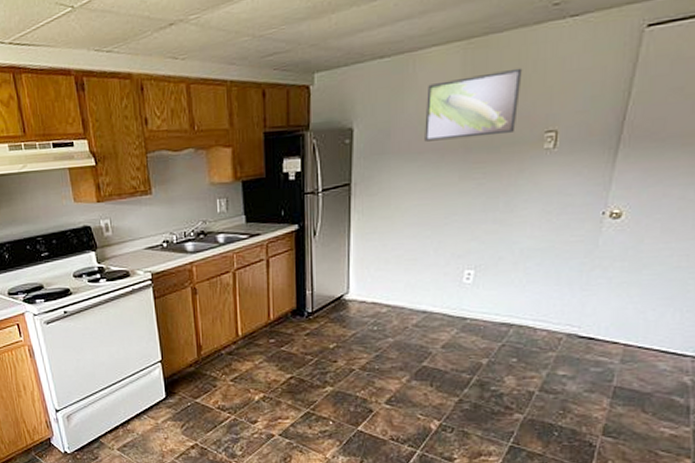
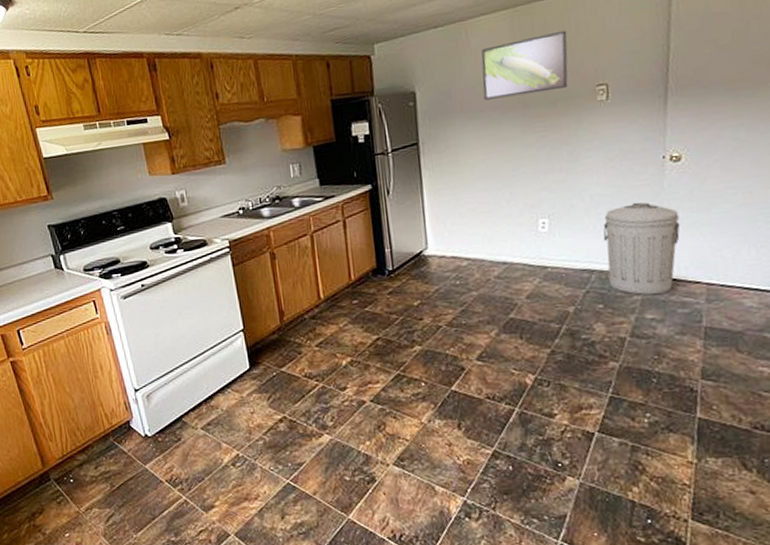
trash can: none [526,258,609,351] -> present [603,202,680,295]

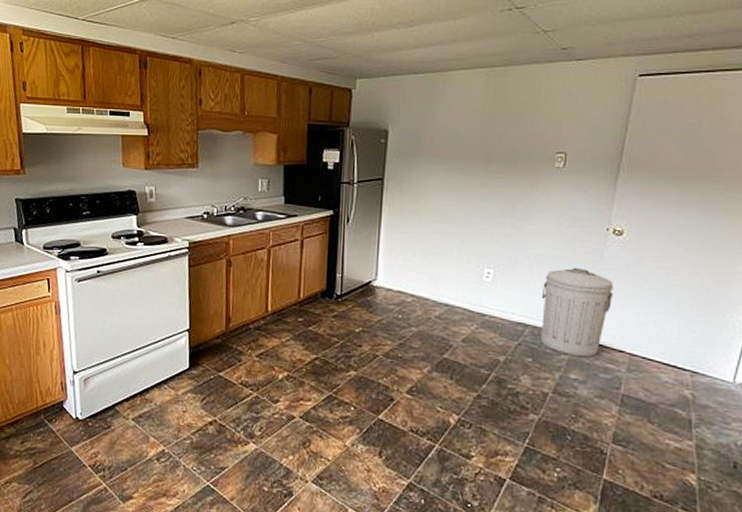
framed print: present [481,30,568,100] -> none [451,96,536,151]

